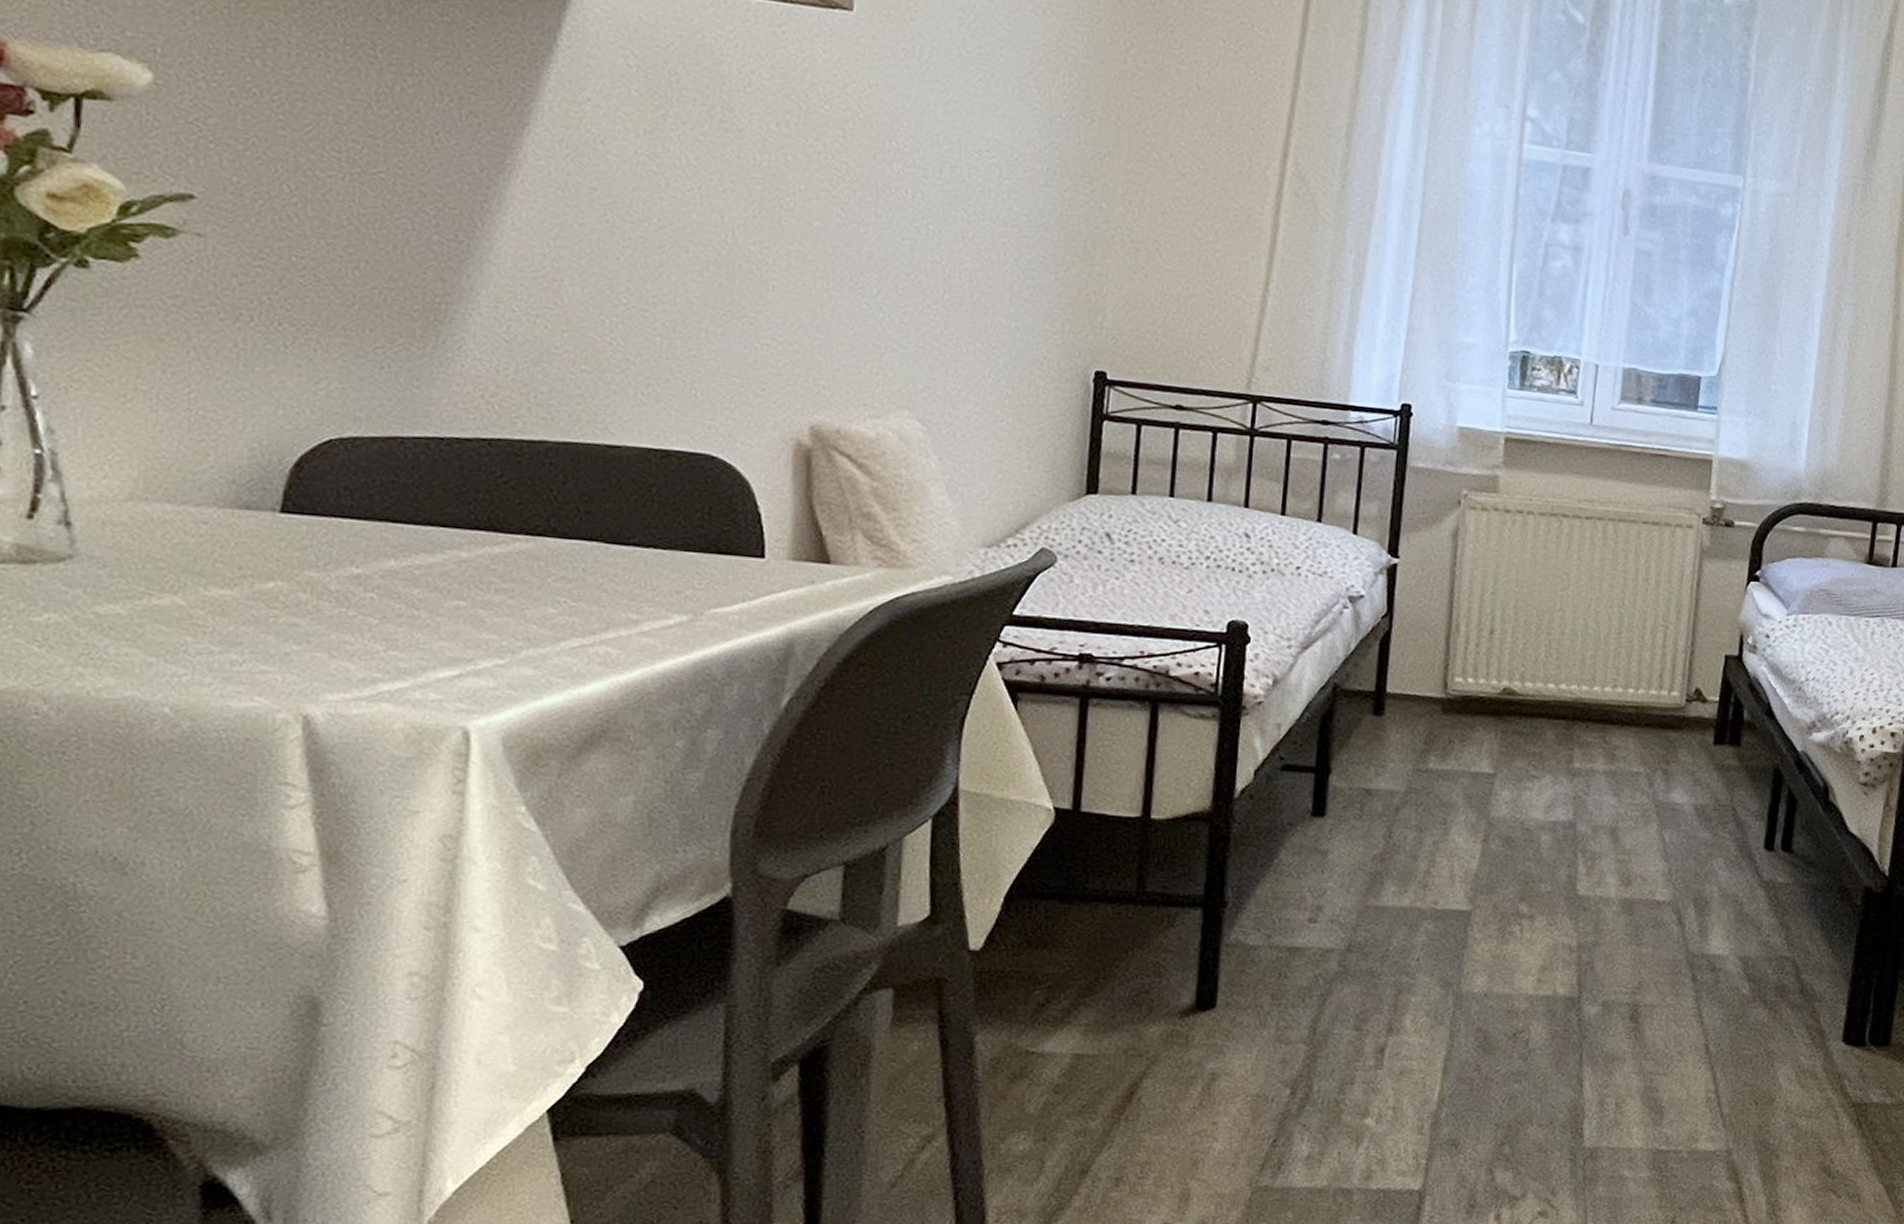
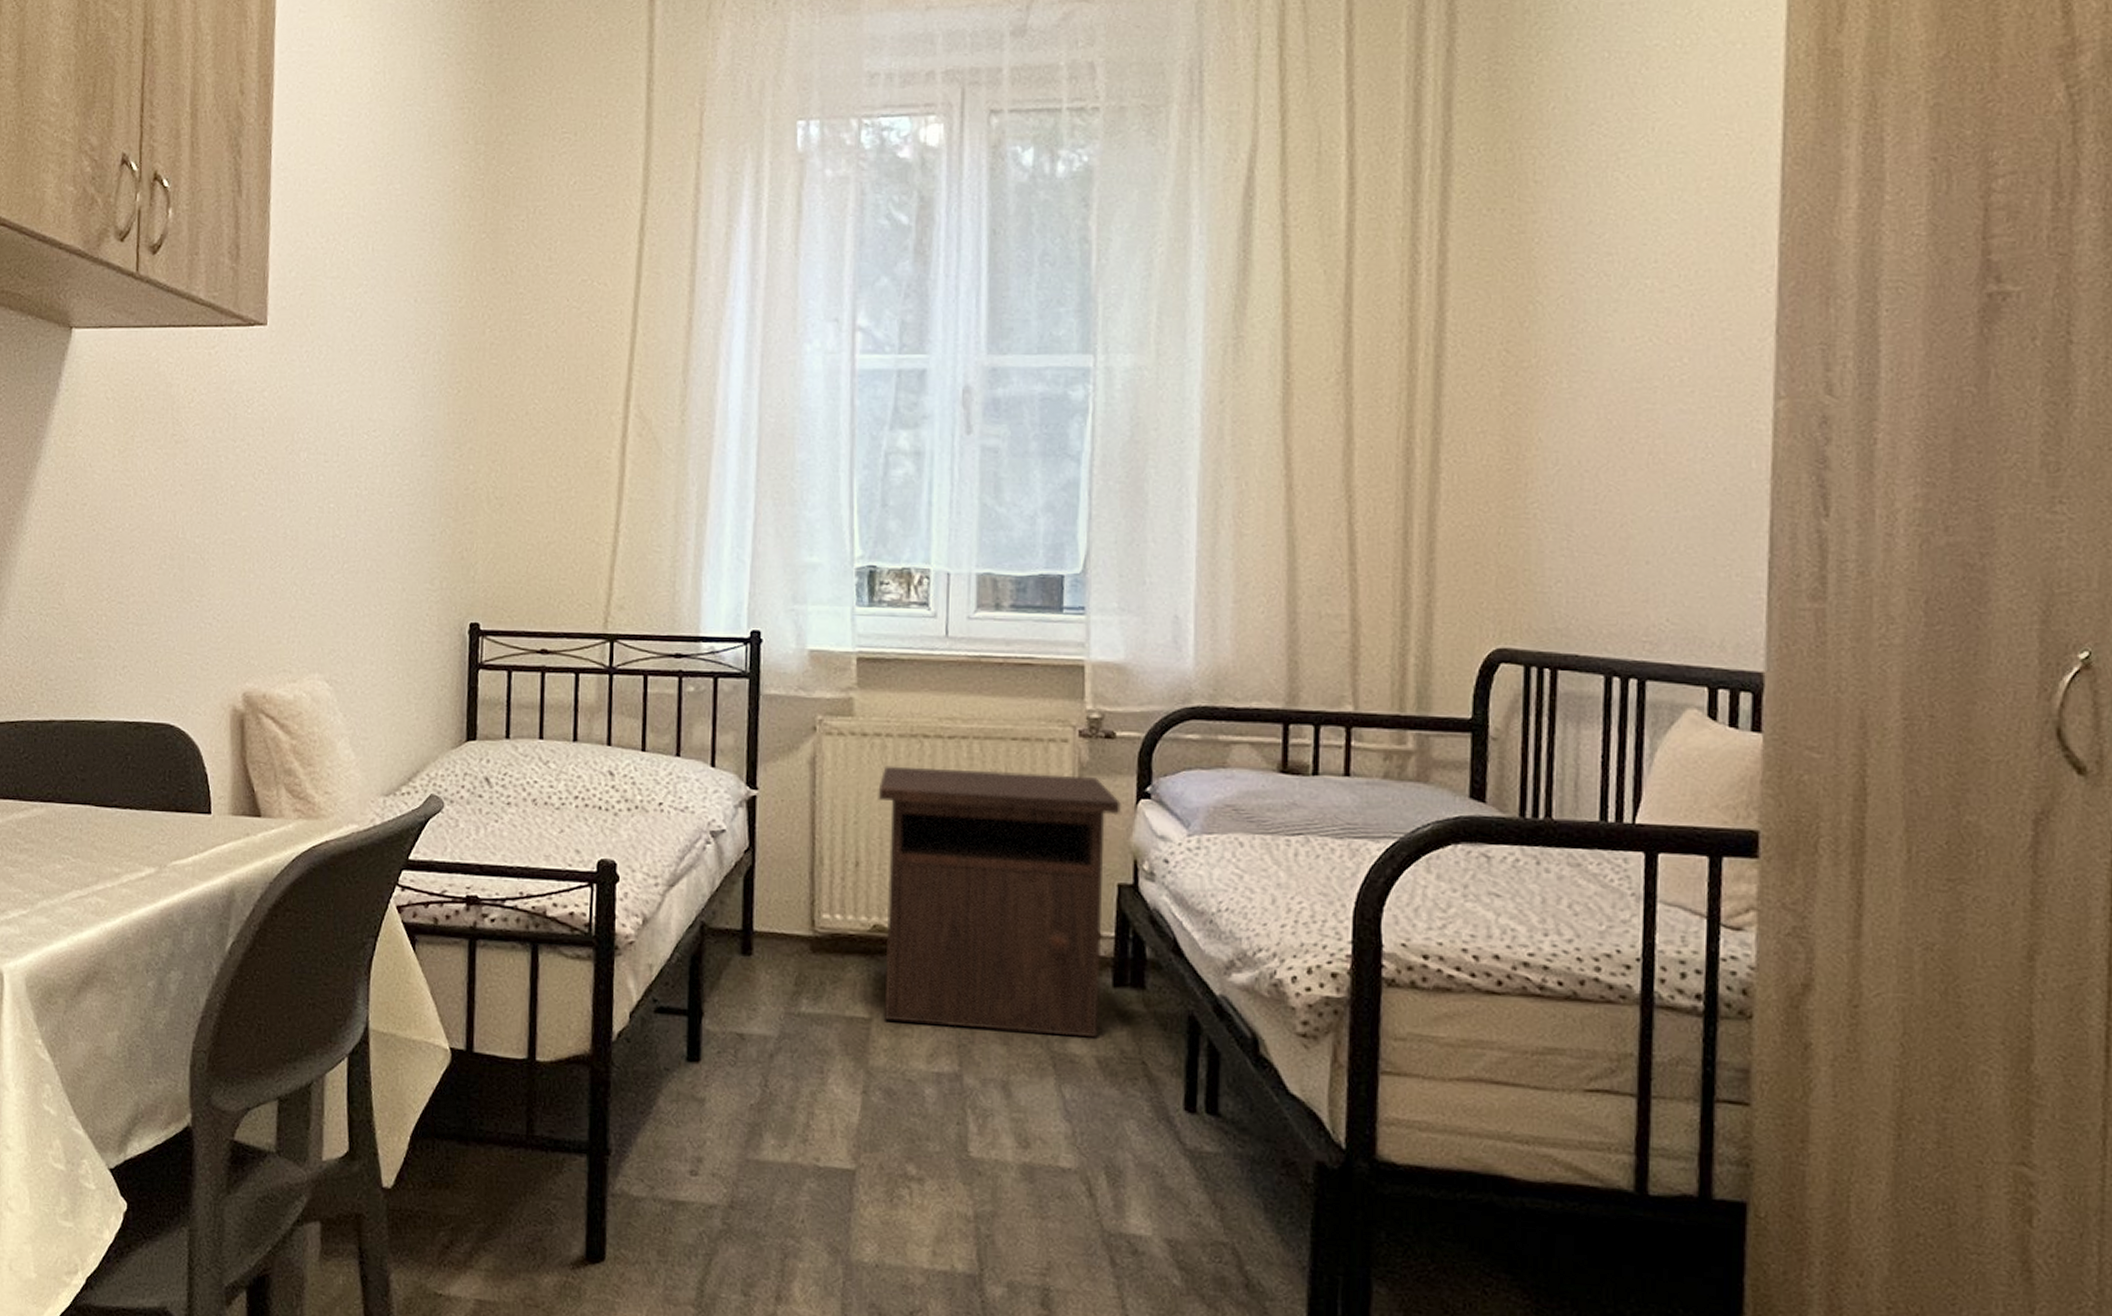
nightstand: none [1508,541,1734,789] -> present [878,765,1121,1038]

